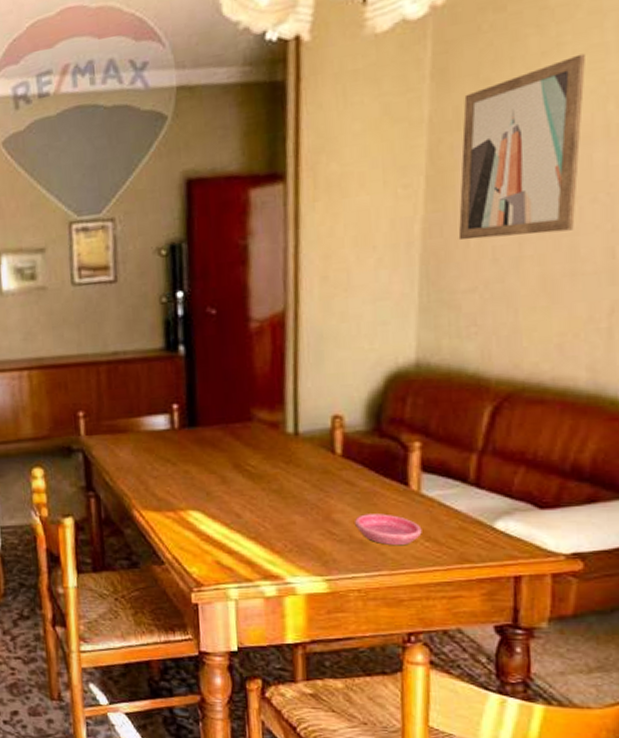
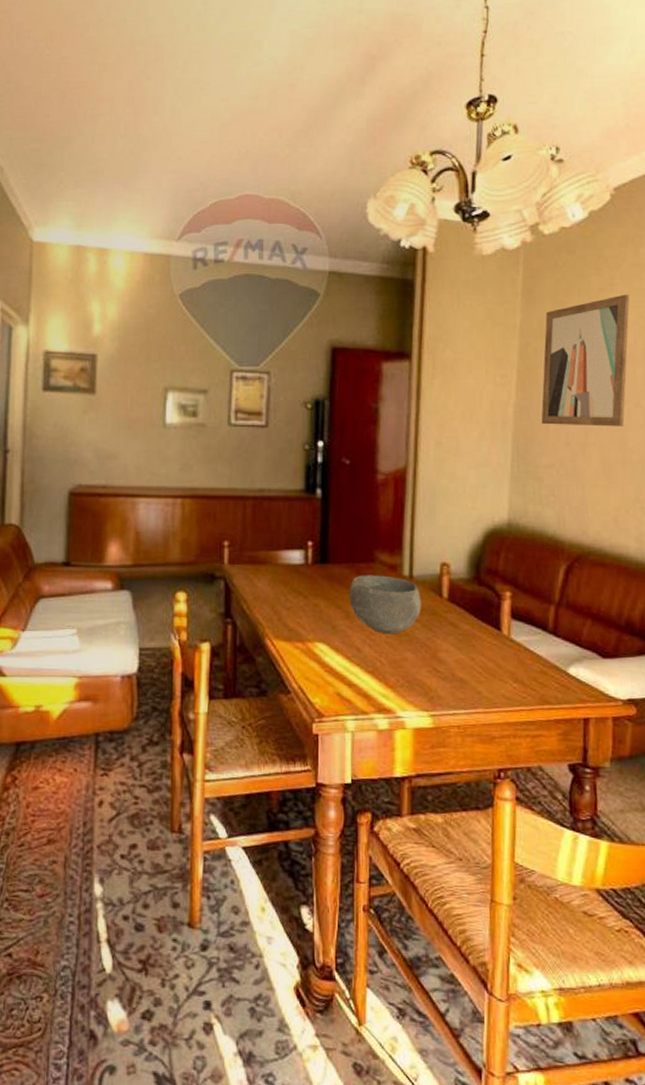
bowl: none [223,434,310,498] -> present [349,575,421,635]
saucer: present [355,514,422,546] -> none [457,654,511,686]

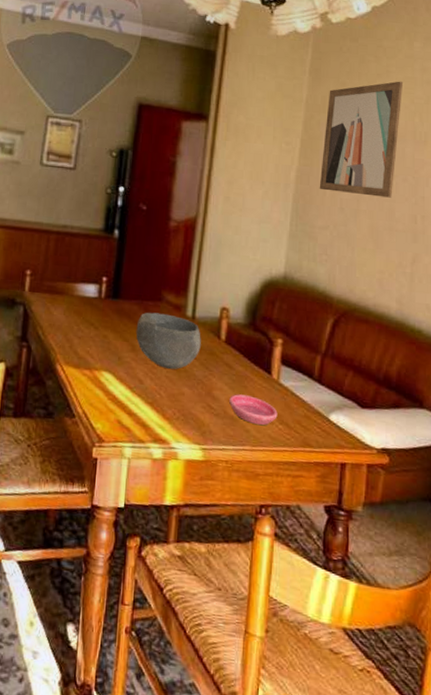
saucer: none [457,654,511,686] -> present [229,394,278,426]

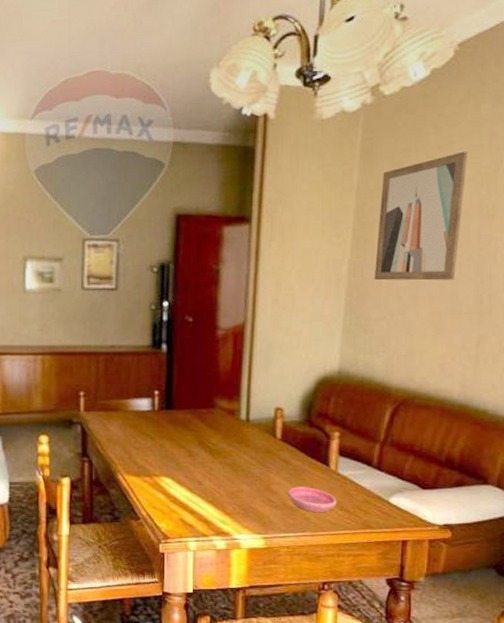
bowl: present [136,312,201,370] -> none [191,419,257,470]

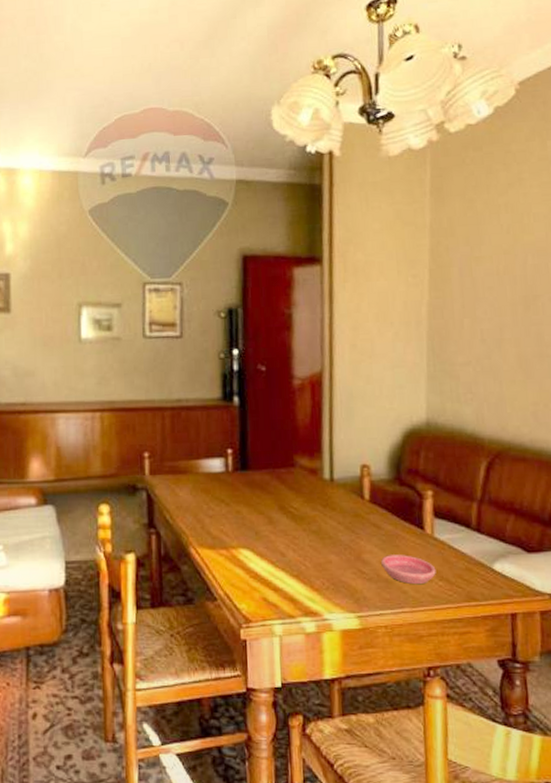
wall art: present [374,151,469,281] -> none [455,188,540,323]

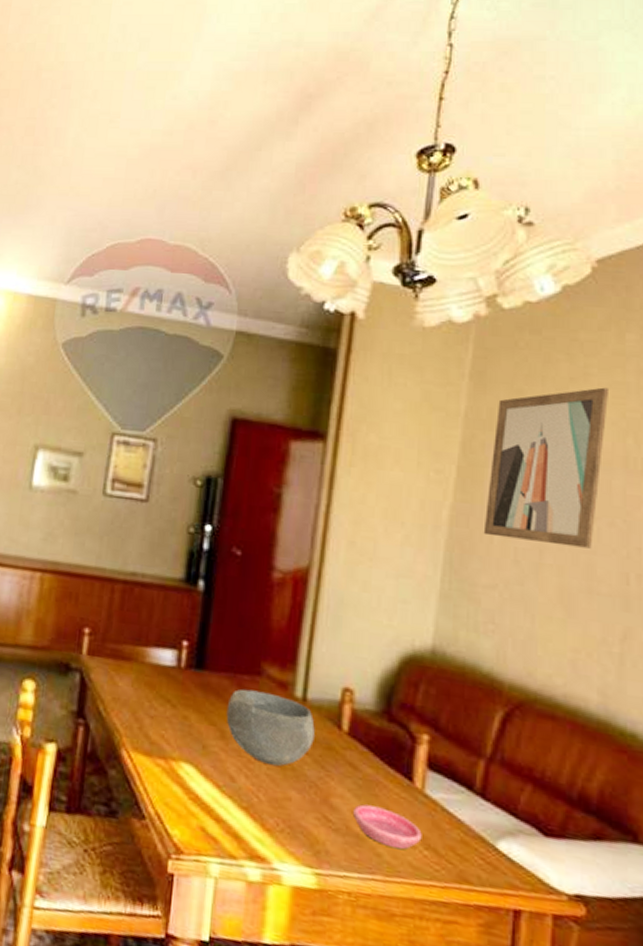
bowl: none [270,479,344,538] -> present [226,688,315,766]
wall art: none [455,188,540,323] -> present [483,387,610,549]

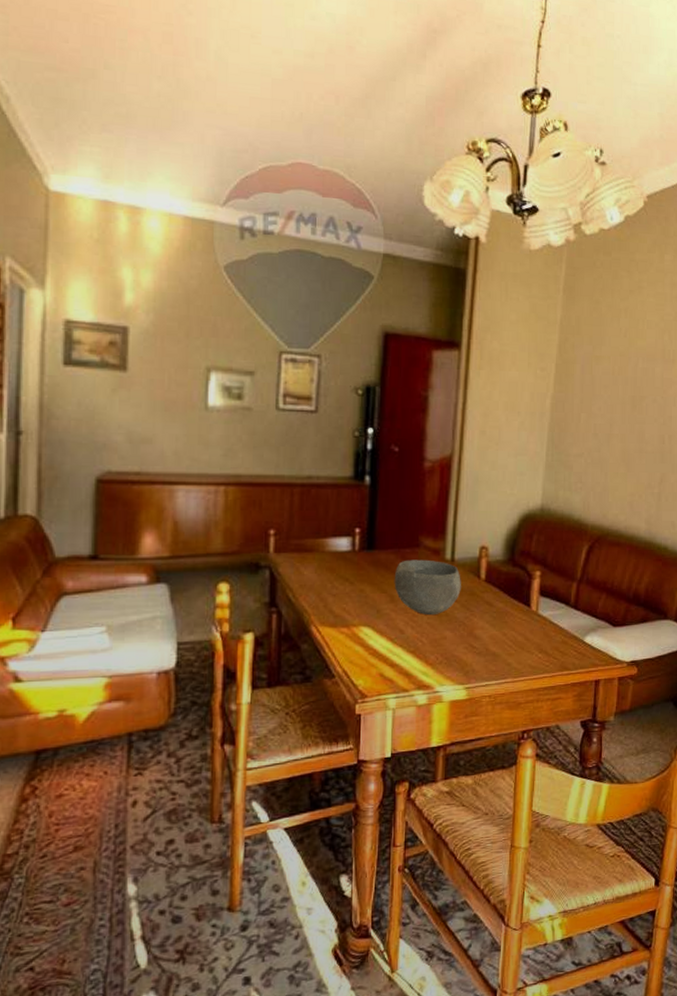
saucer: present [353,804,422,850] -> none [491,630,537,657]
wall art: present [483,387,610,549] -> none [574,297,654,420]

